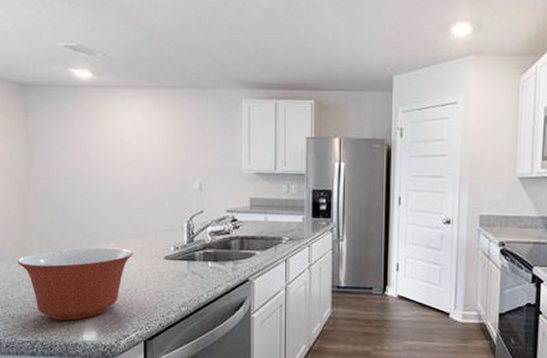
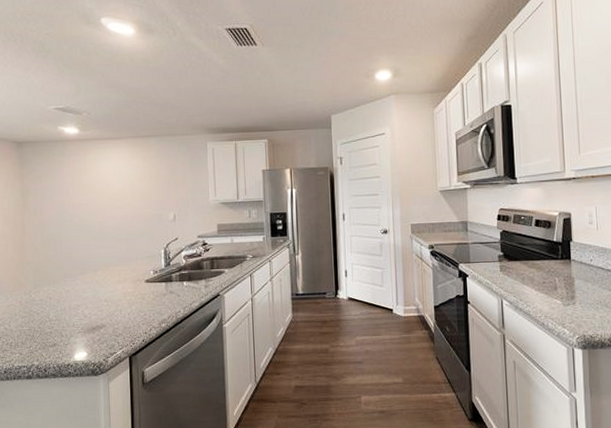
mixing bowl: present [17,247,133,321] -> none [14,275,118,344]

